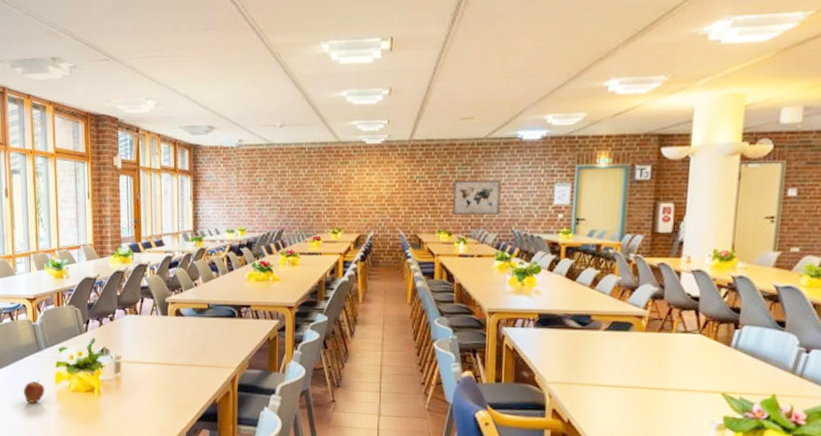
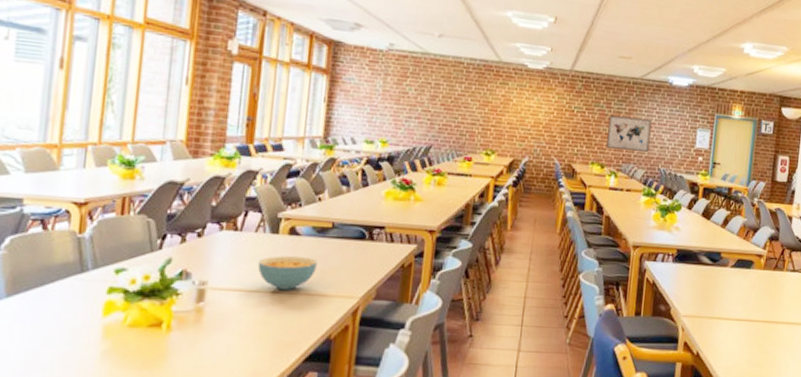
fruit: present [24,379,45,403] -> none [48,310,85,342]
cereal bowl: none [155,334,199,362] -> present [257,256,317,290]

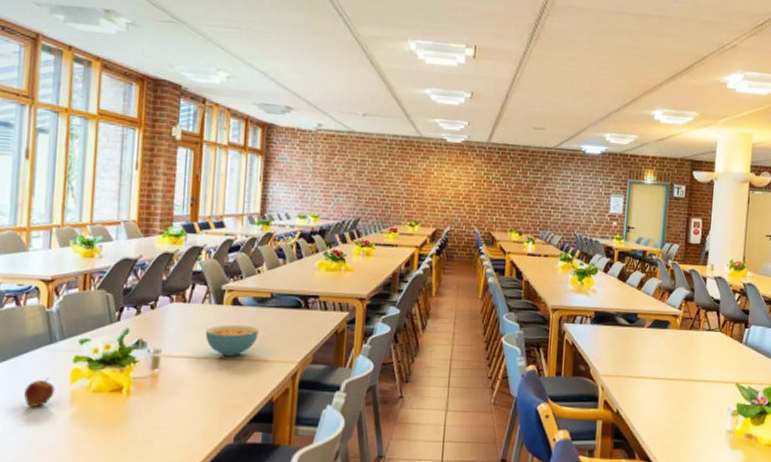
fruit: none [48,310,85,342] -> present [24,378,55,407]
wall art: present [606,114,652,152] -> none [524,184,567,218]

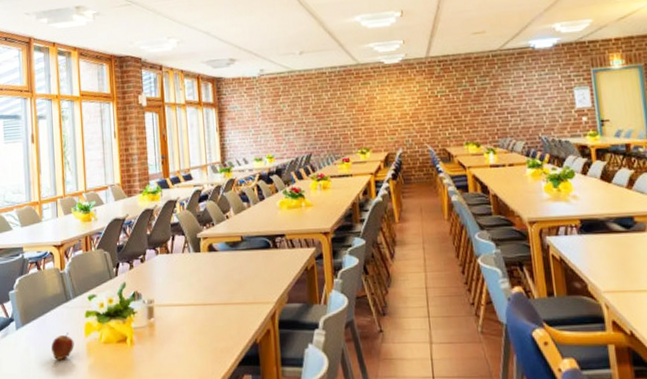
cereal bowl: present [205,325,259,356] -> none [188,270,235,301]

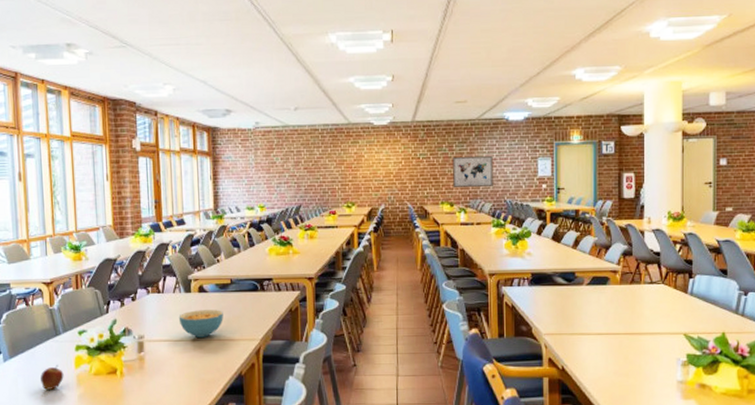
cereal bowl: none [188,270,235,301] -> present [178,310,223,337]
wall art: none [475,88,524,126] -> present [453,155,493,187]

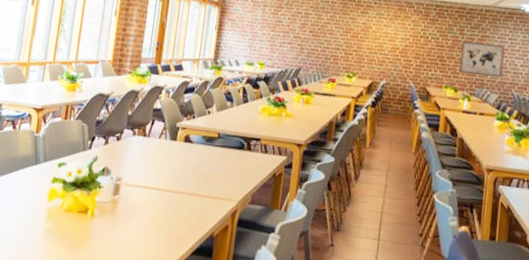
fruit: present [40,365,64,390] -> none [11,195,36,220]
cereal bowl: present [178,310,223,337] -> none [159,159,205,190]

